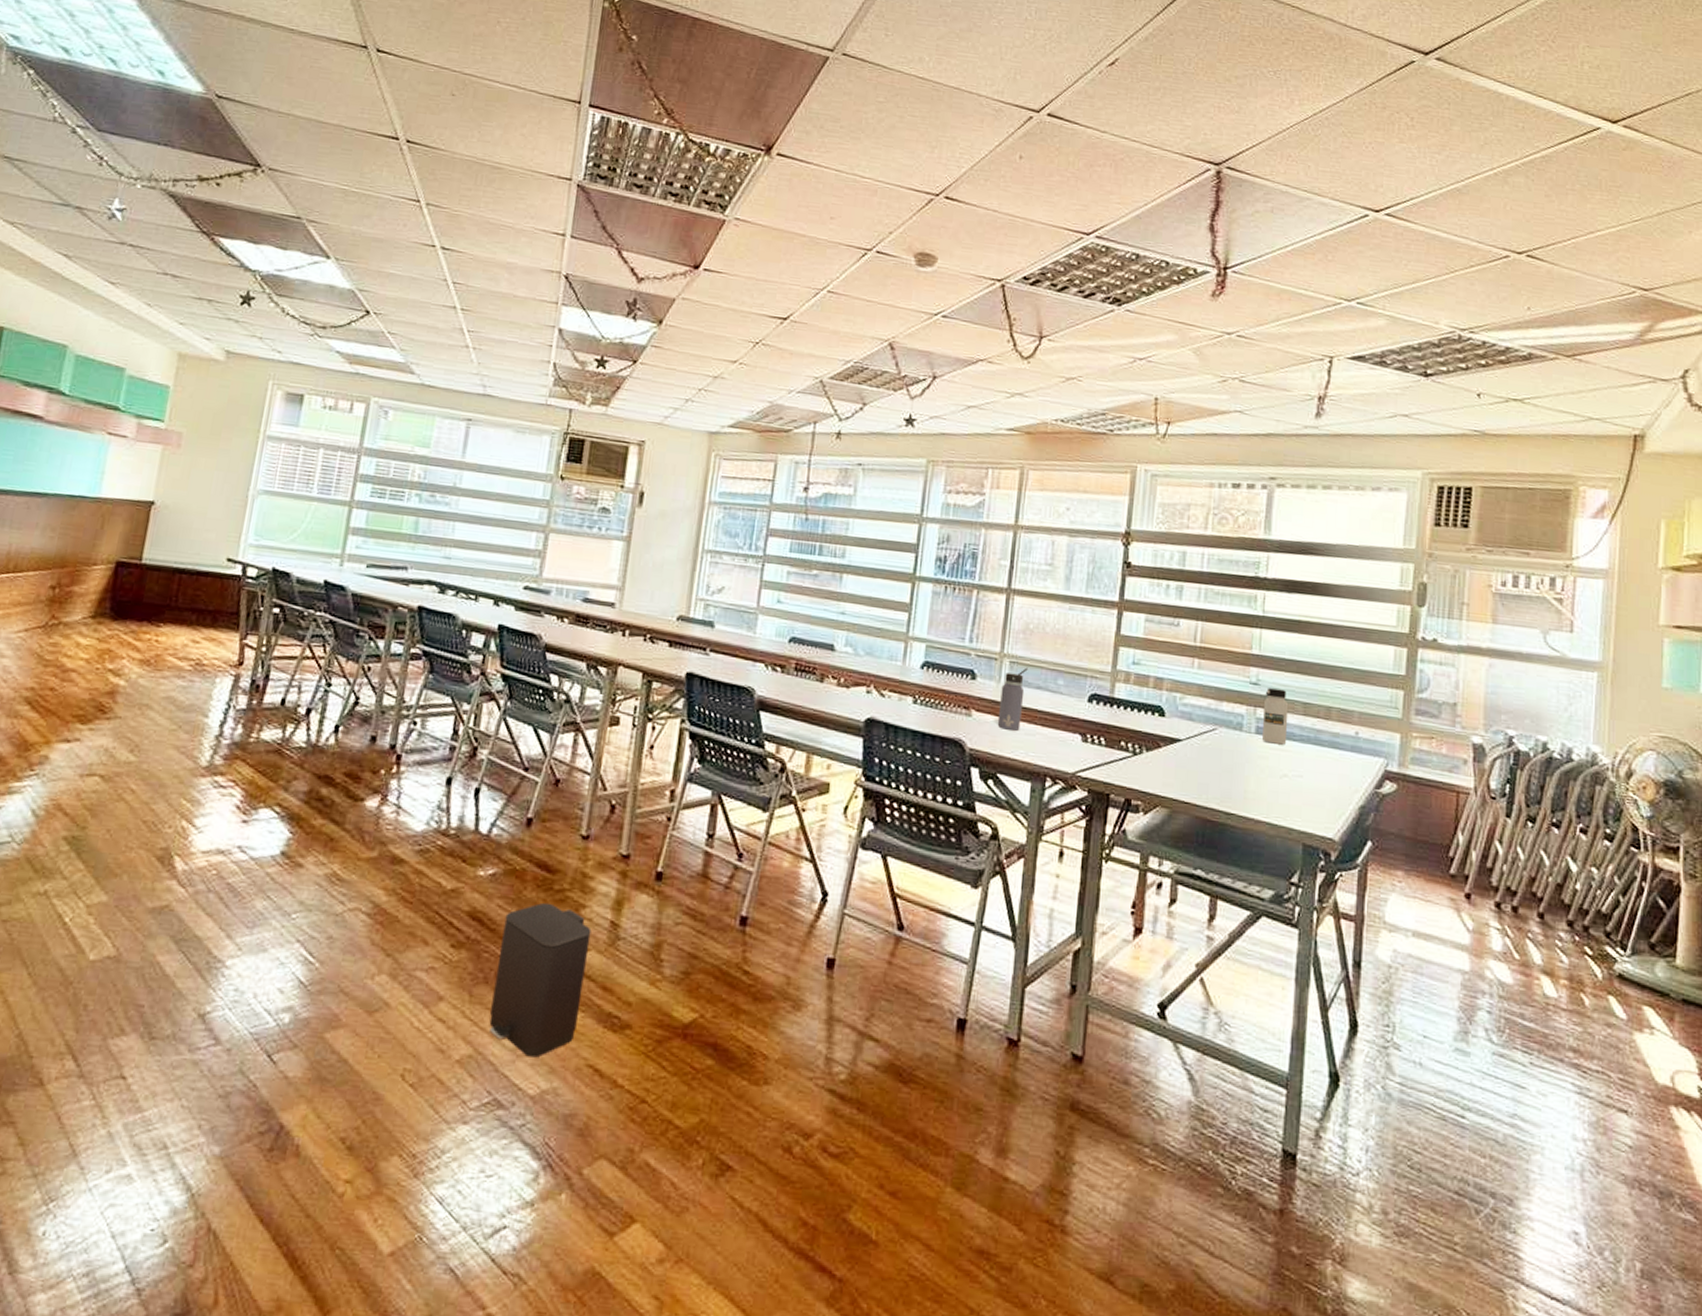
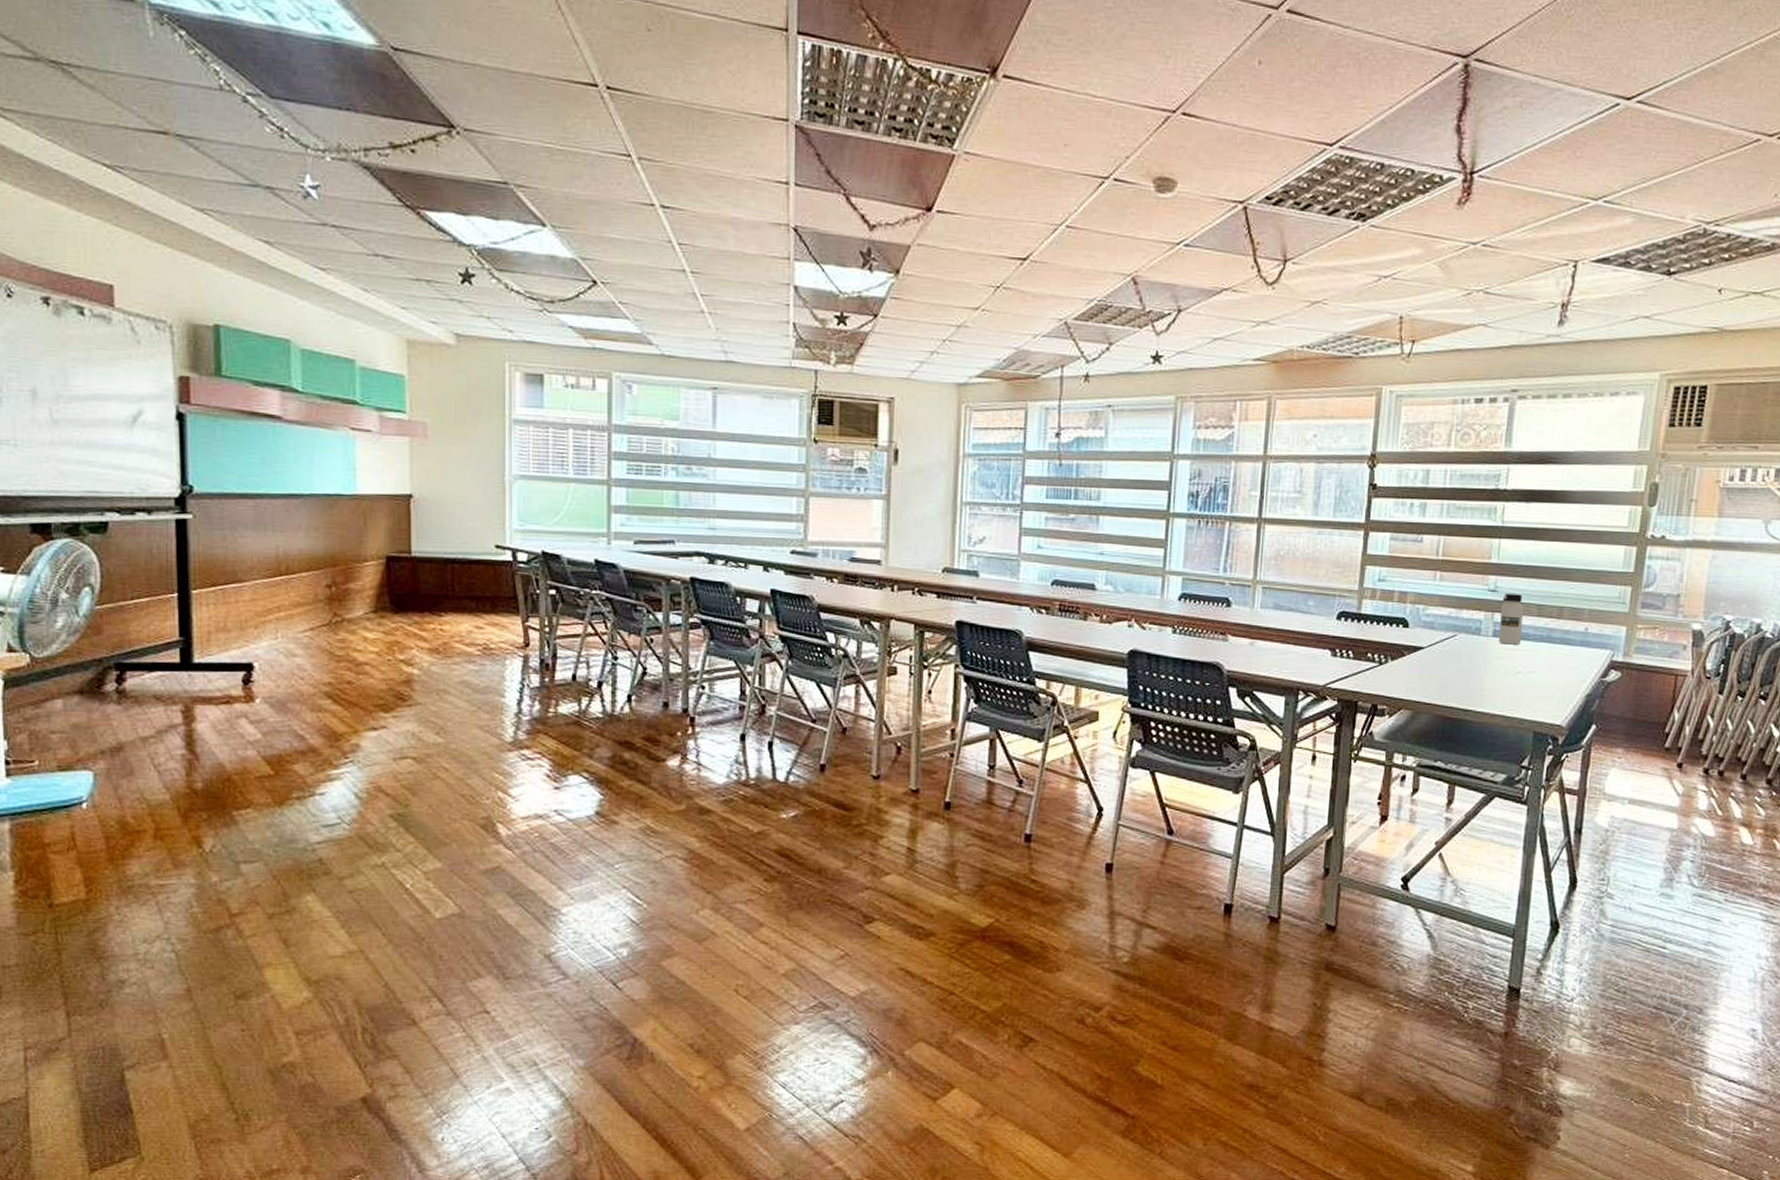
pedal bin: present [489,902,592,1058] -> none [808,836,891,966]
water bottle: present [997,667,1028,732] -> none [1252,592,1280,652]

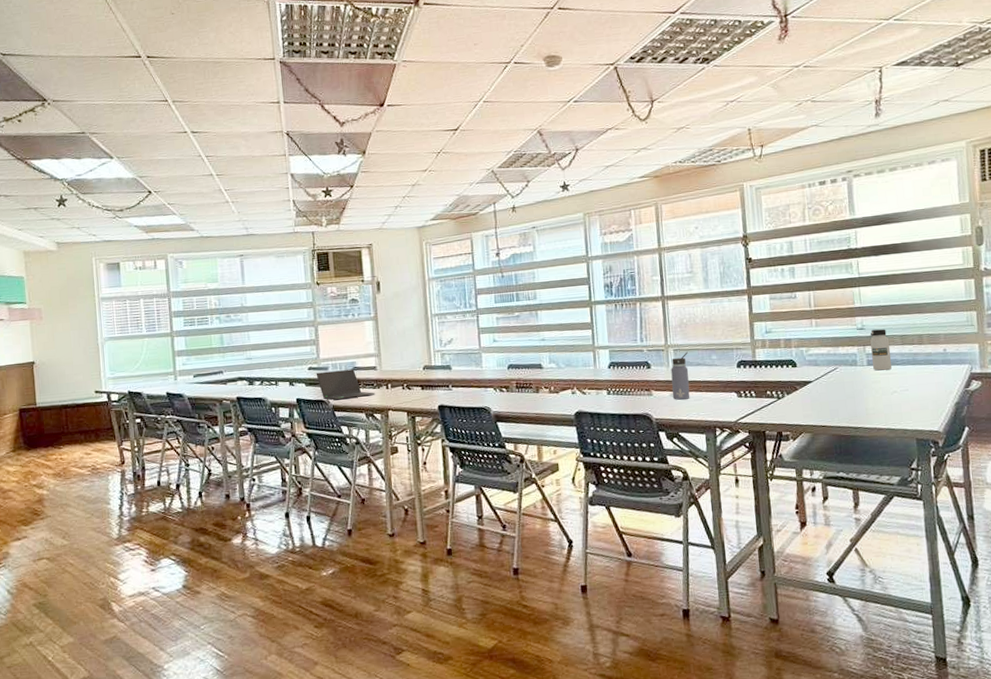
laptop: none [800,559,876,598] -> present [316,369,375,400]
water bottle: none [1252,592,1280,652] -> present [671,351,690,401]

